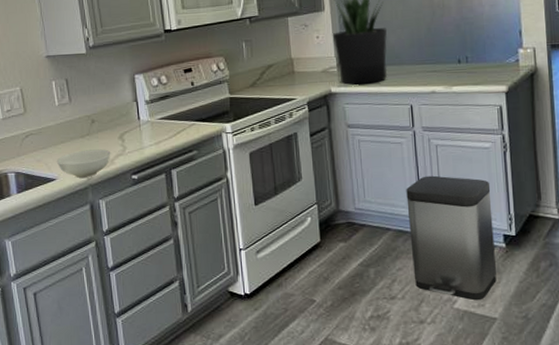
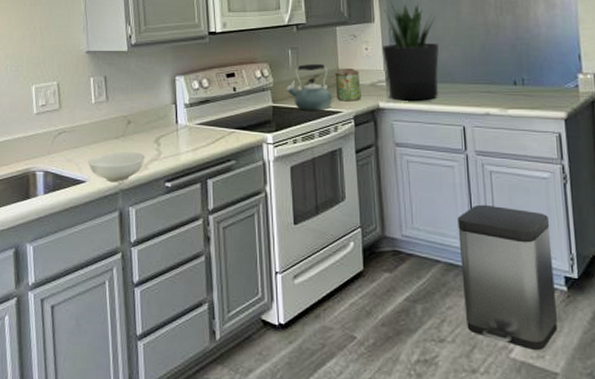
kettle: none [242,54,287,100] -> present [286,63,333,111]
canister: none [288,57,314,89] -> present [335,68,361,101]

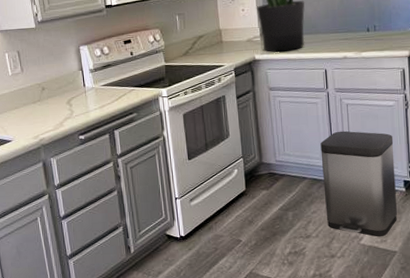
bowl: present [87,152,145,182] -> none [11,113,60,139]
kettle: present [286,63,333,111] -> none [175,26,216,68]
canister: present [335,68,361,101] -> none [217,28,240,57]

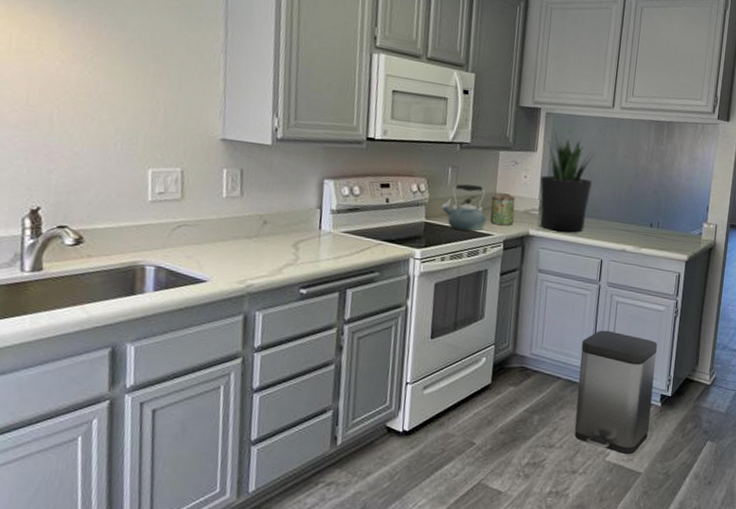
kettle: none [175,26,216,68] -> present [440,184,487,232]
canister: none [217,28,240,57] -> present [490,192,515,226]

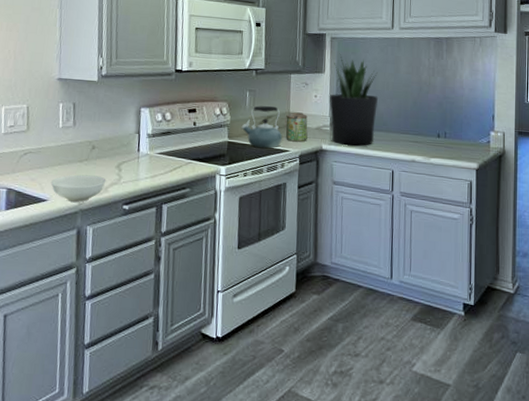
bowl: none [211,252,280,284] -> present [50,174,106,202]
pedal bin: present [574,330,658,454] -> none [378,239,456,365]

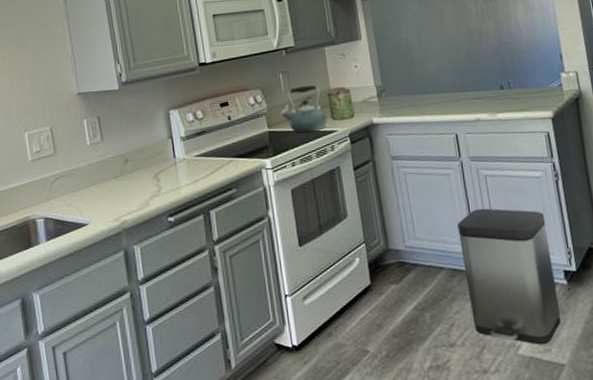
bowl: present [50,174,106,202] -> none [88,190,146,222]
planter: present [329,54,378,146] -> none [370,16,430,115]
pedal bin: none [378,239,456,365] -> present [457,208,561,344]

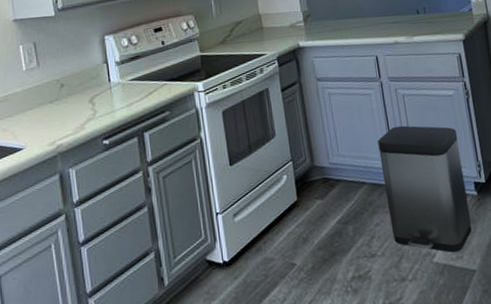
kettle: present [280,85,328,134] -> none [212,10,257,57]
canister: present [327,87,355,121] -> none [256,12,283,44]

